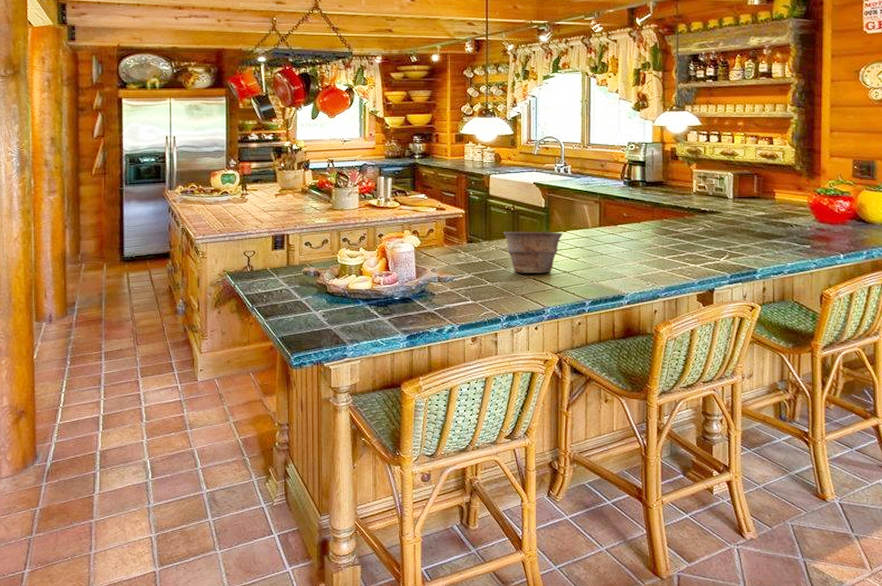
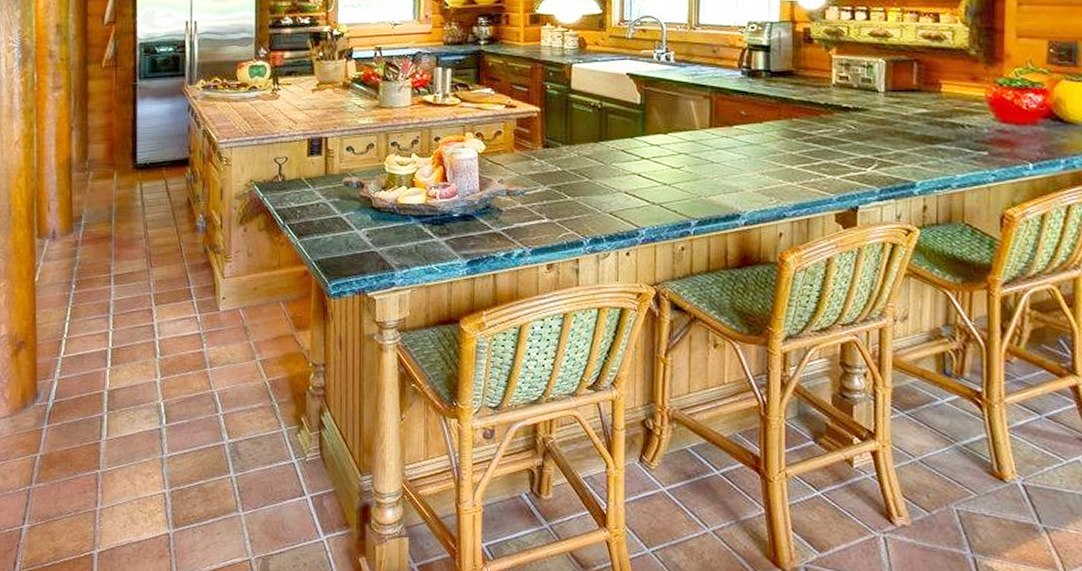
bowl: present [503,231,564,273] -> none [588,133,664,186]

